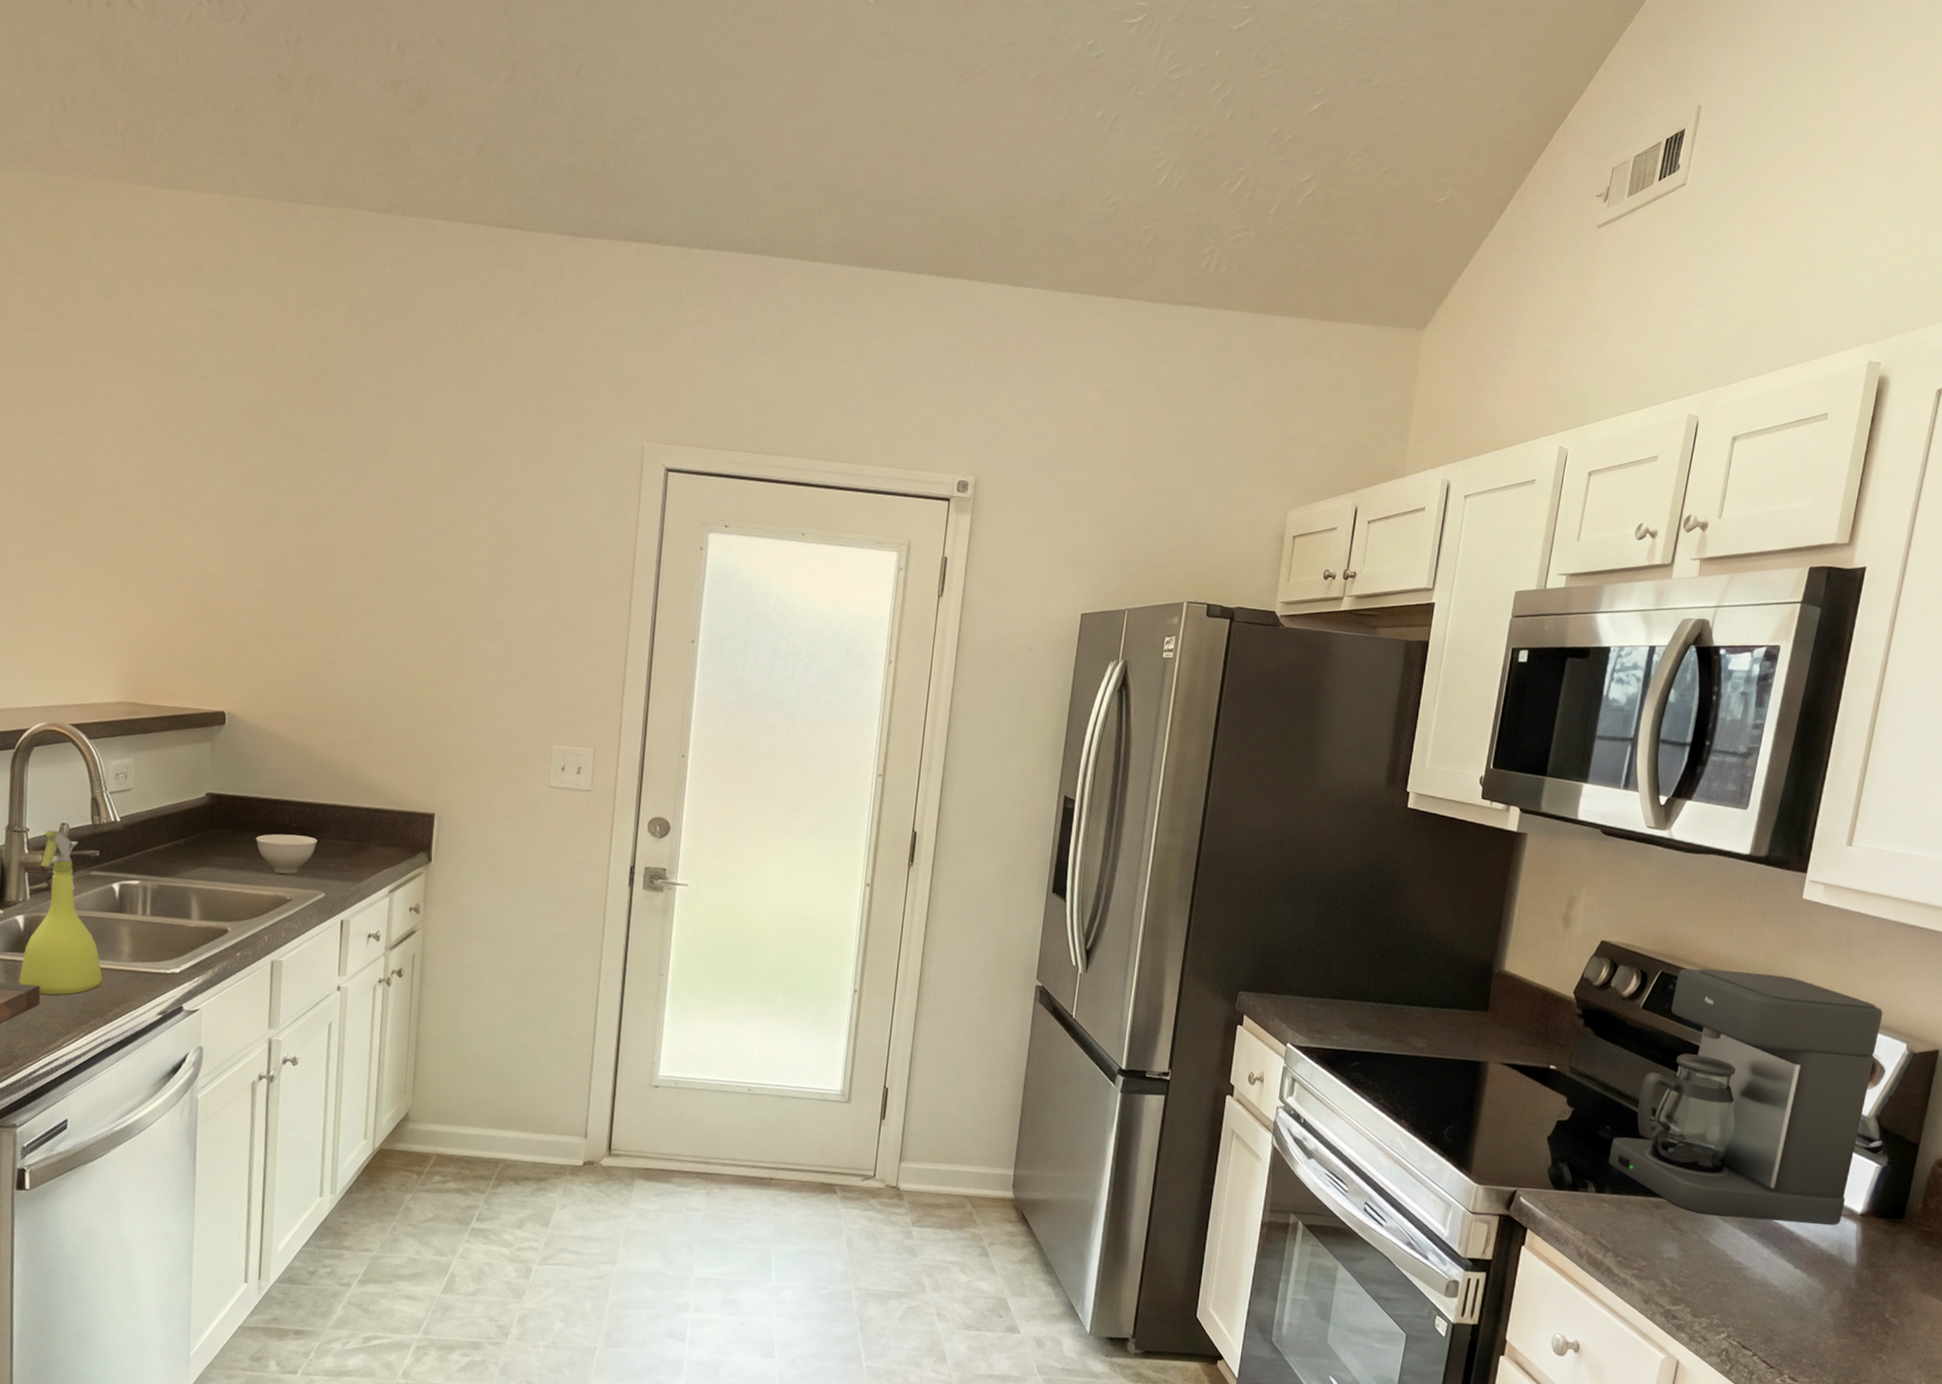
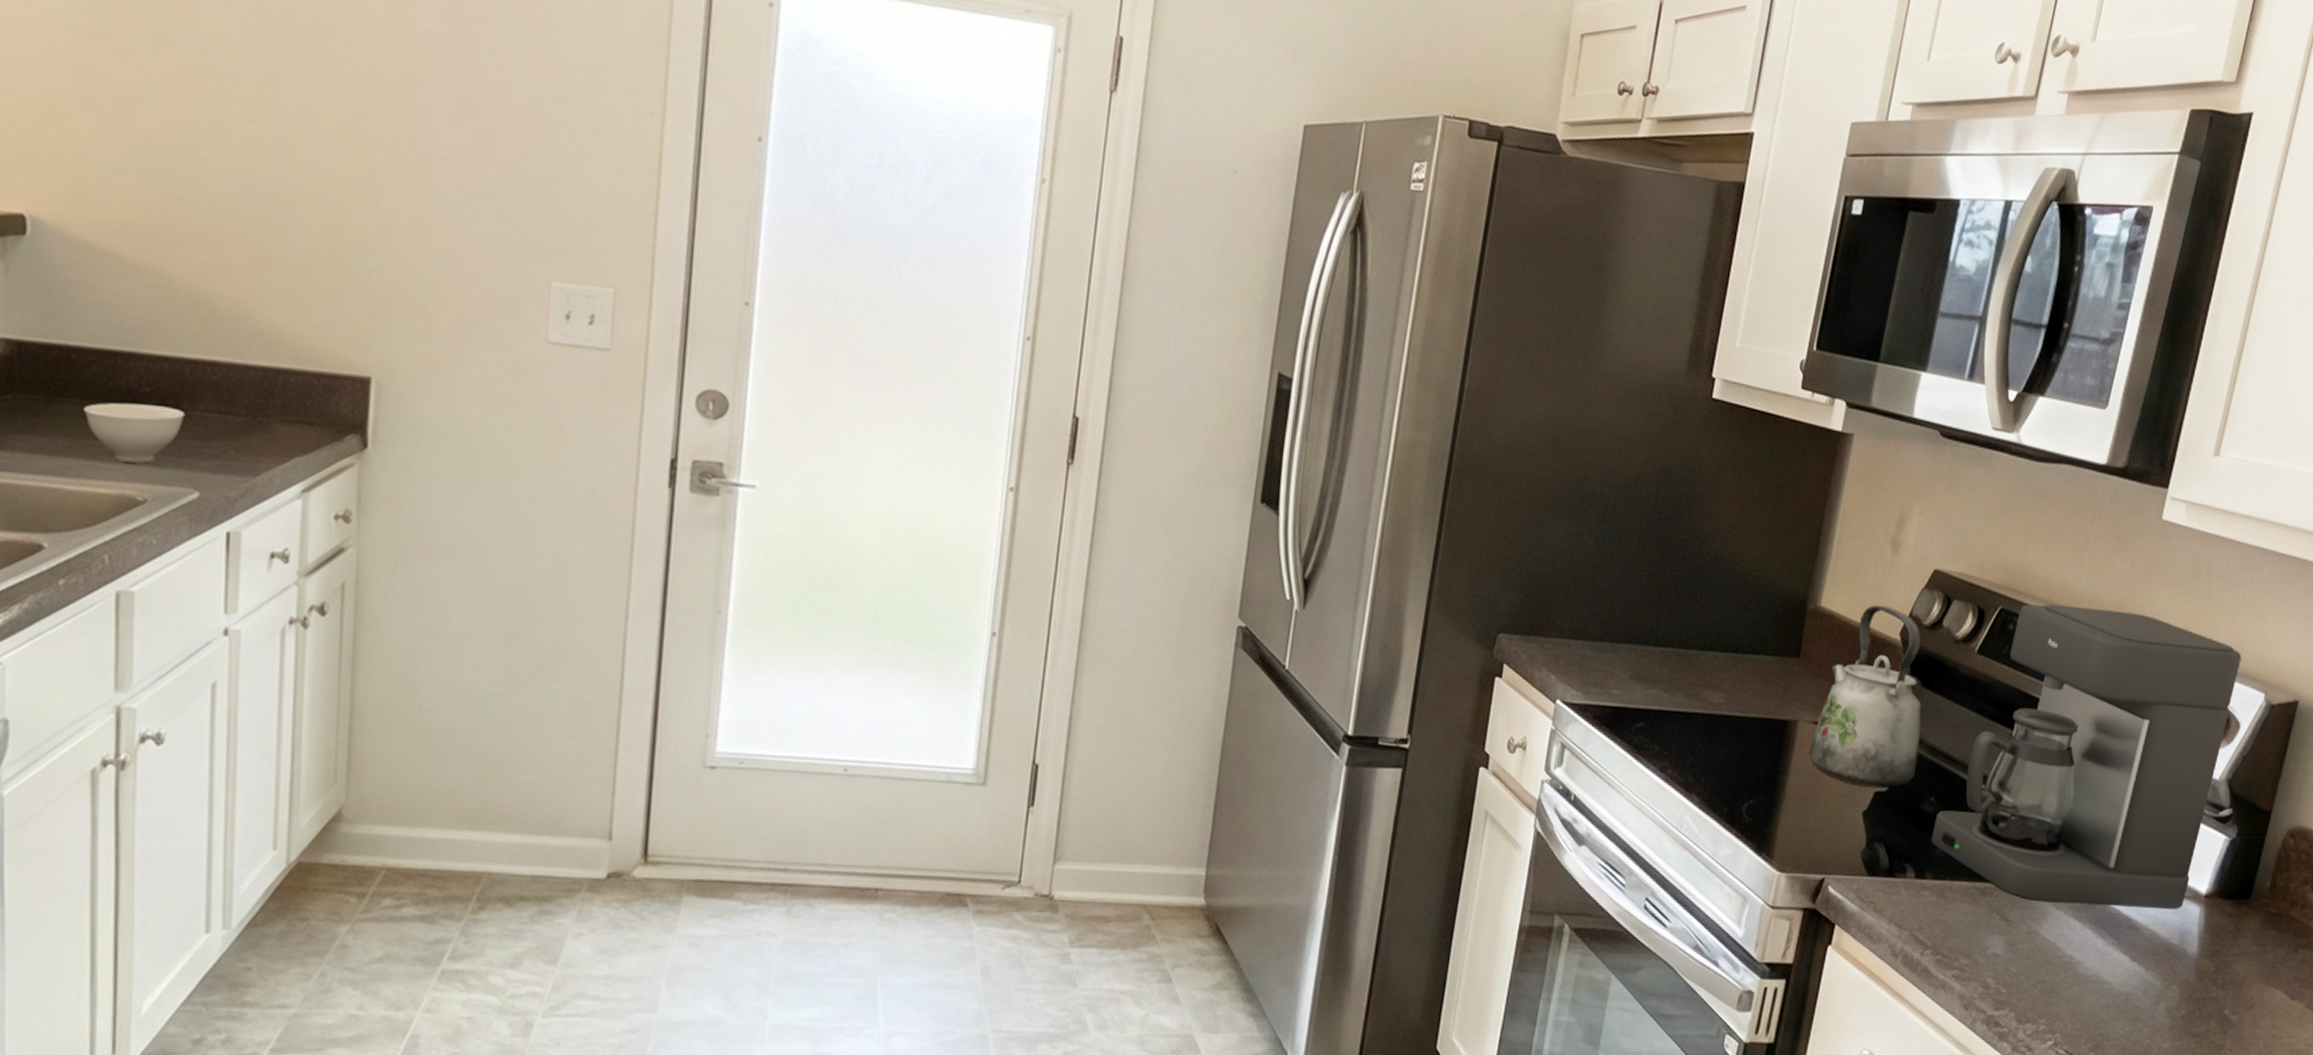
kettle: none [1499,969,1595,1119] -> present [1808,605,1922,789]

